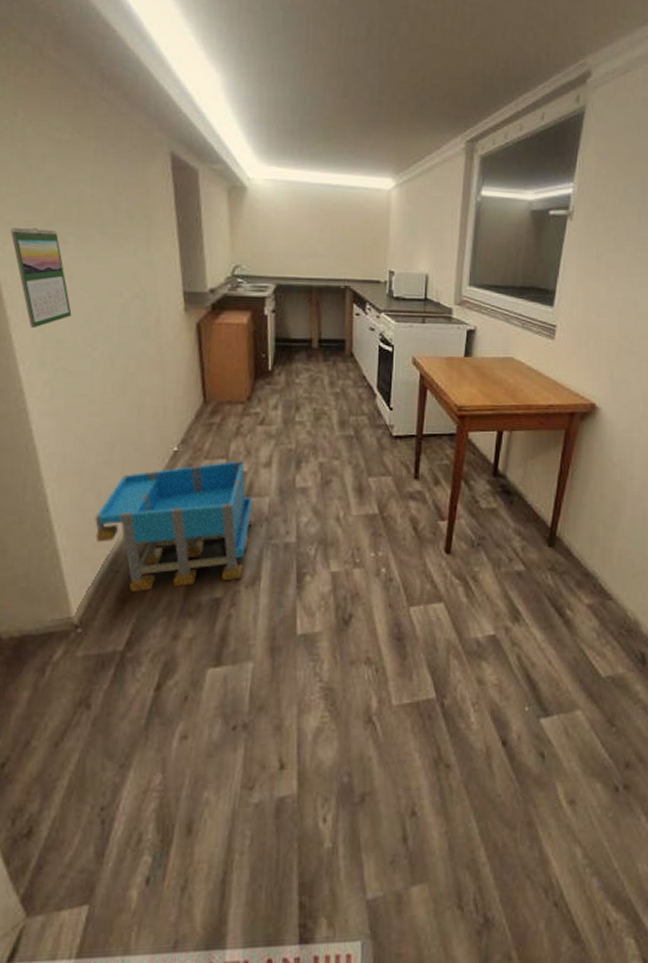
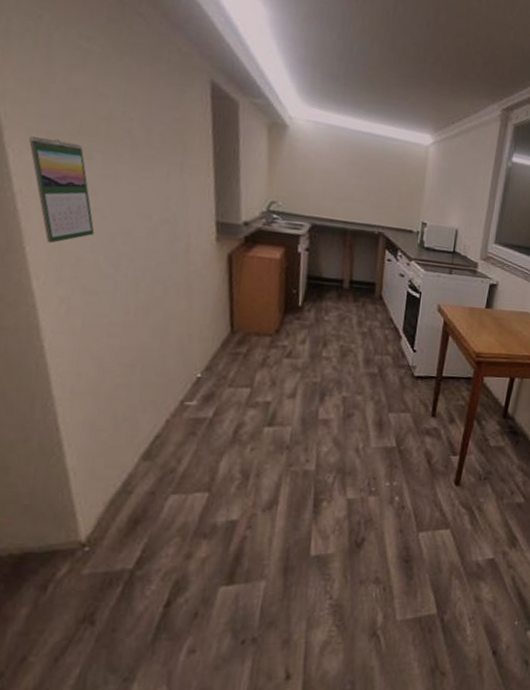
storage bin: present [95,460,253,593] -> none [109,390,276,514]

